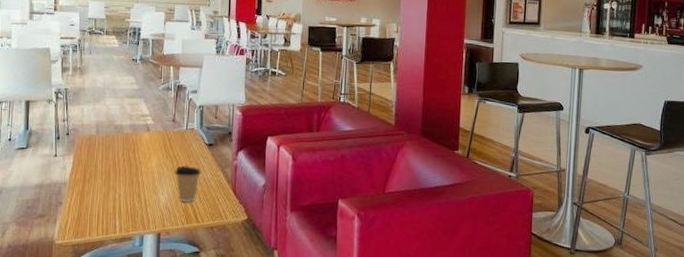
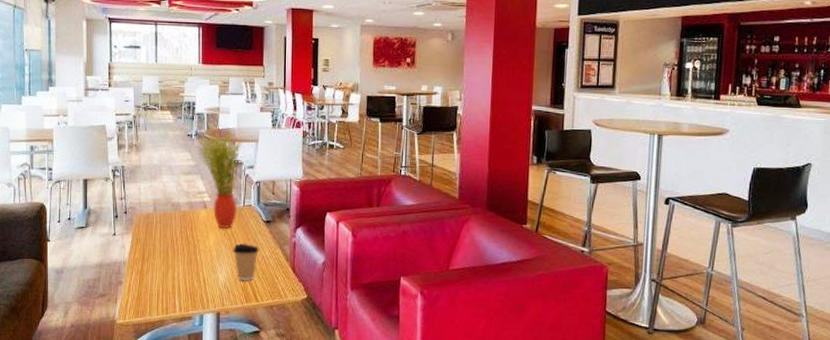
potted plant: none [143,53,186,152] -> present [198,128,242,229]

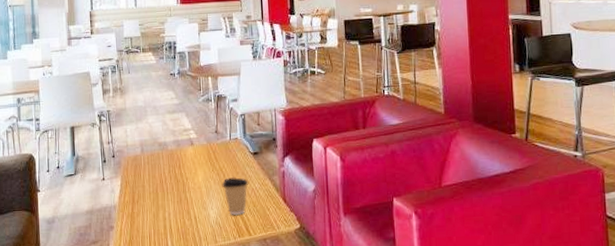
potted plant: present [198,128,242,229] -> none [181,65,224,164]

